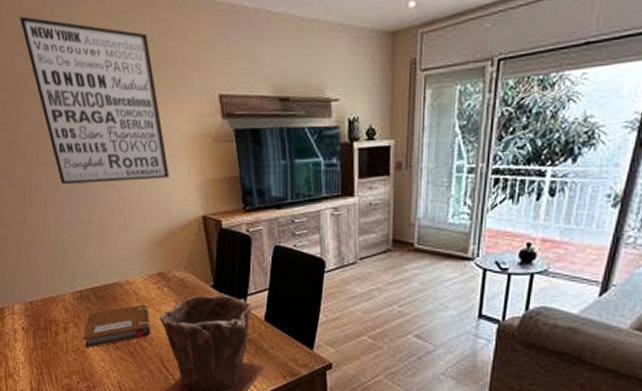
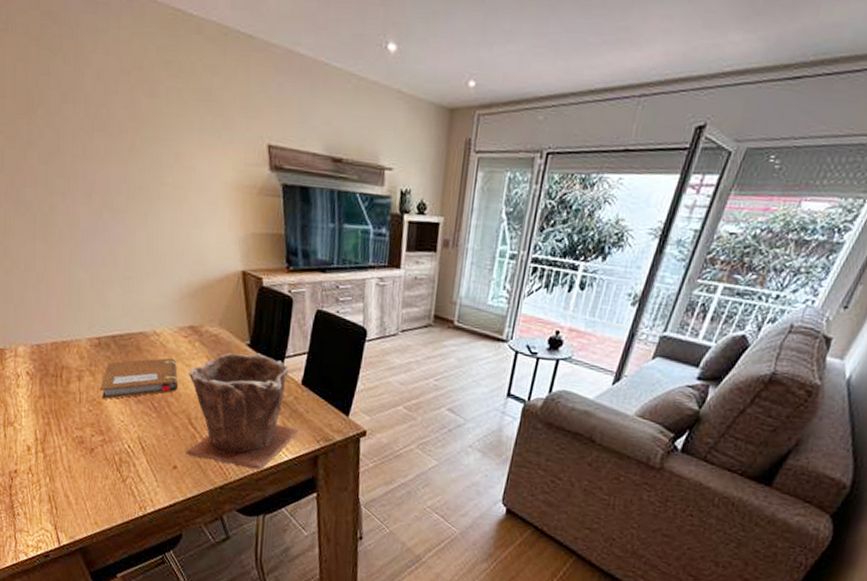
wall art: present [20,16,169,185] -> none [36,17,208,227]

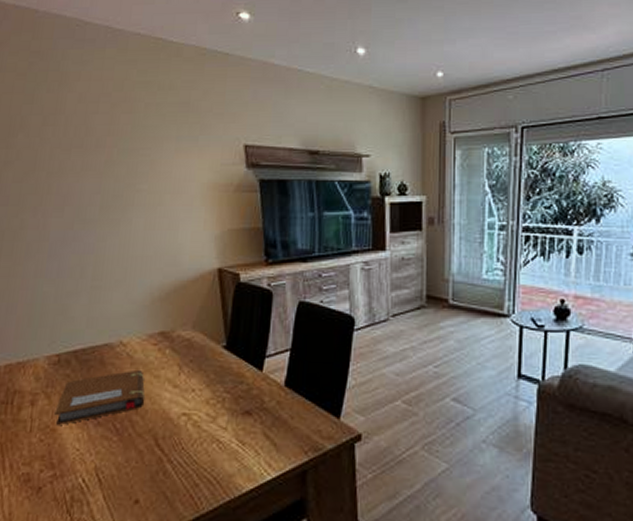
plant pot: present [186,353,299,470] -> none [150,355,283,495]

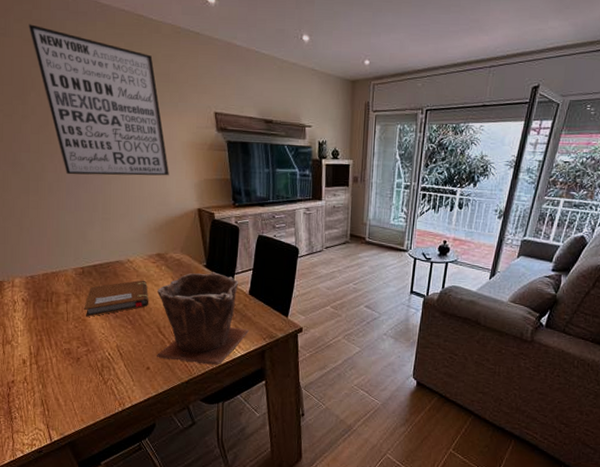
wall art: none [24,56,183,232] -> present [28,24,169,176]
plant pot: none [150,355,283,495] -> present [157,272,249,365]

